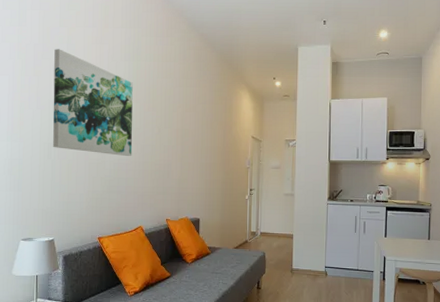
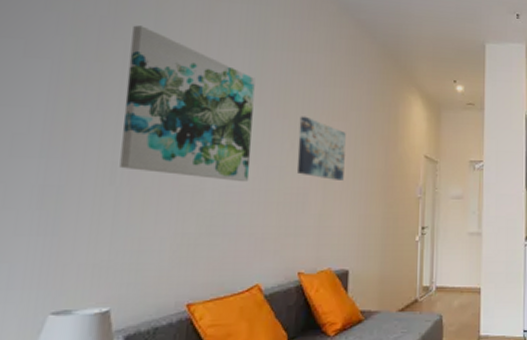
wall art: none [163,109,195,155] -> present [296,116,346,180]

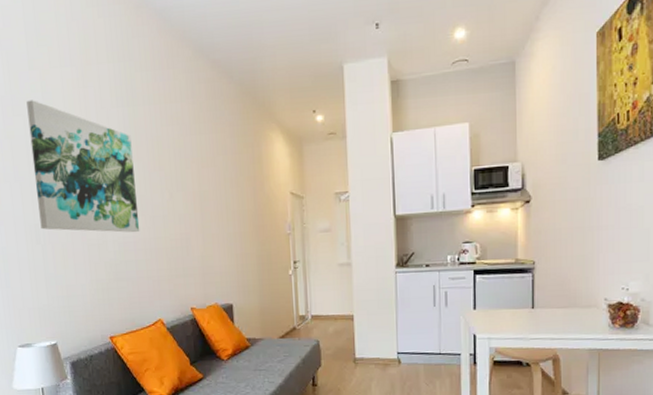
wall art: present [296,116,346,180] -> none [173,166,219,224]

